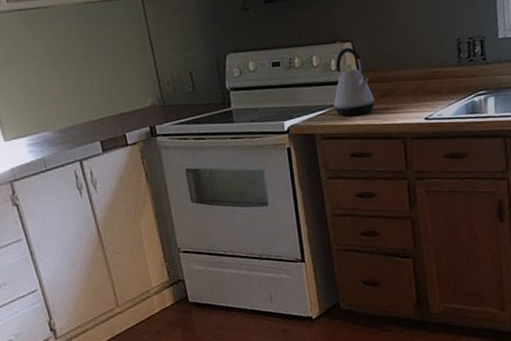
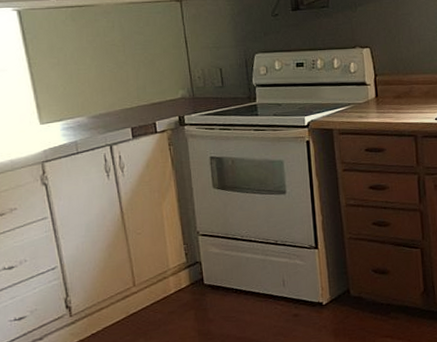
kettle: present [333,47,374,117] -> none [351,53,389,114]

